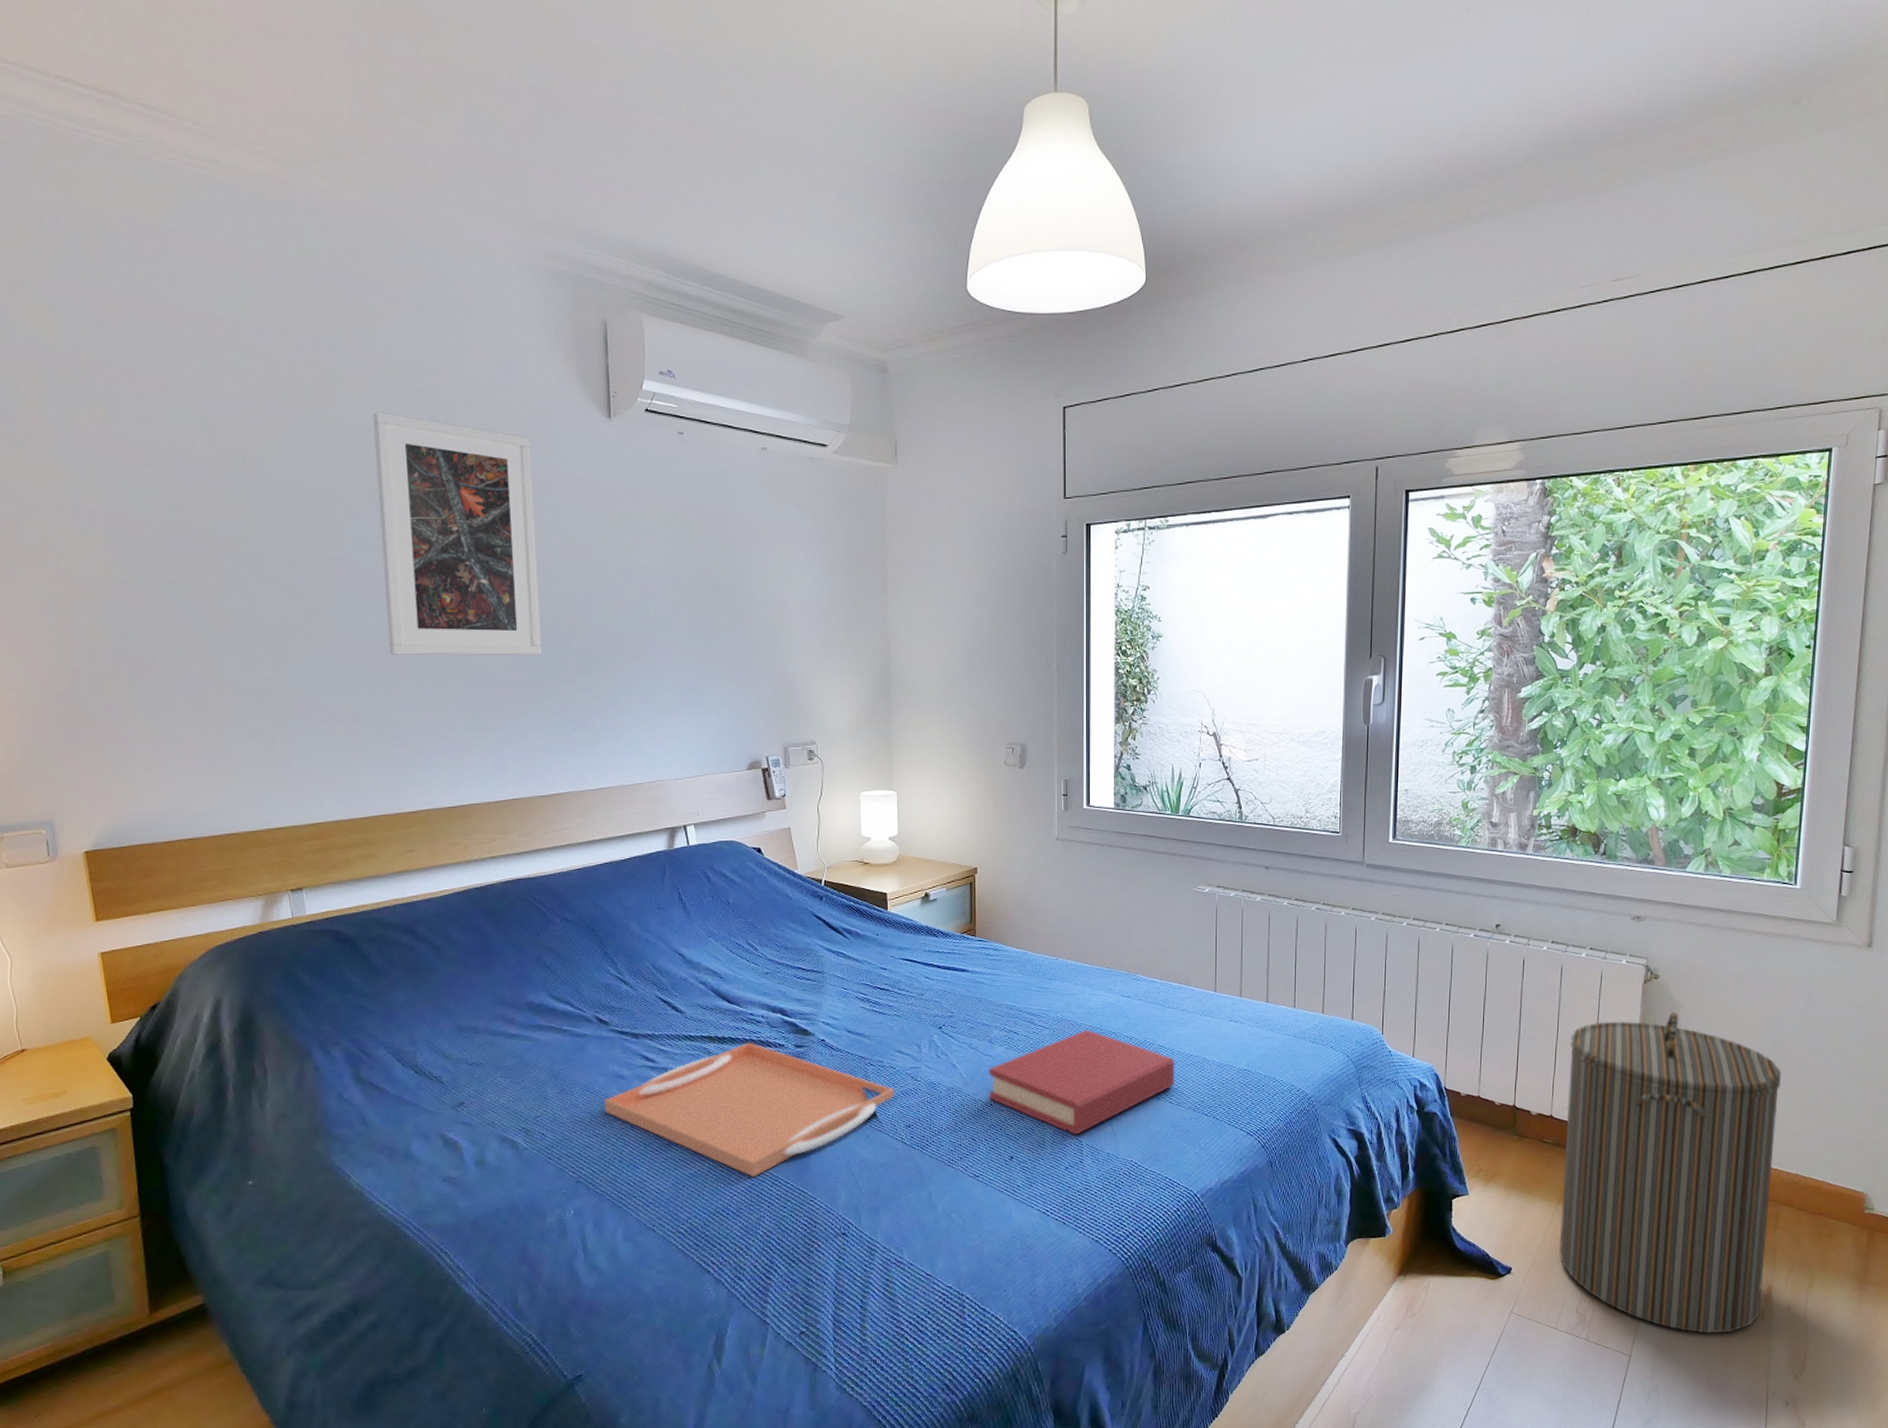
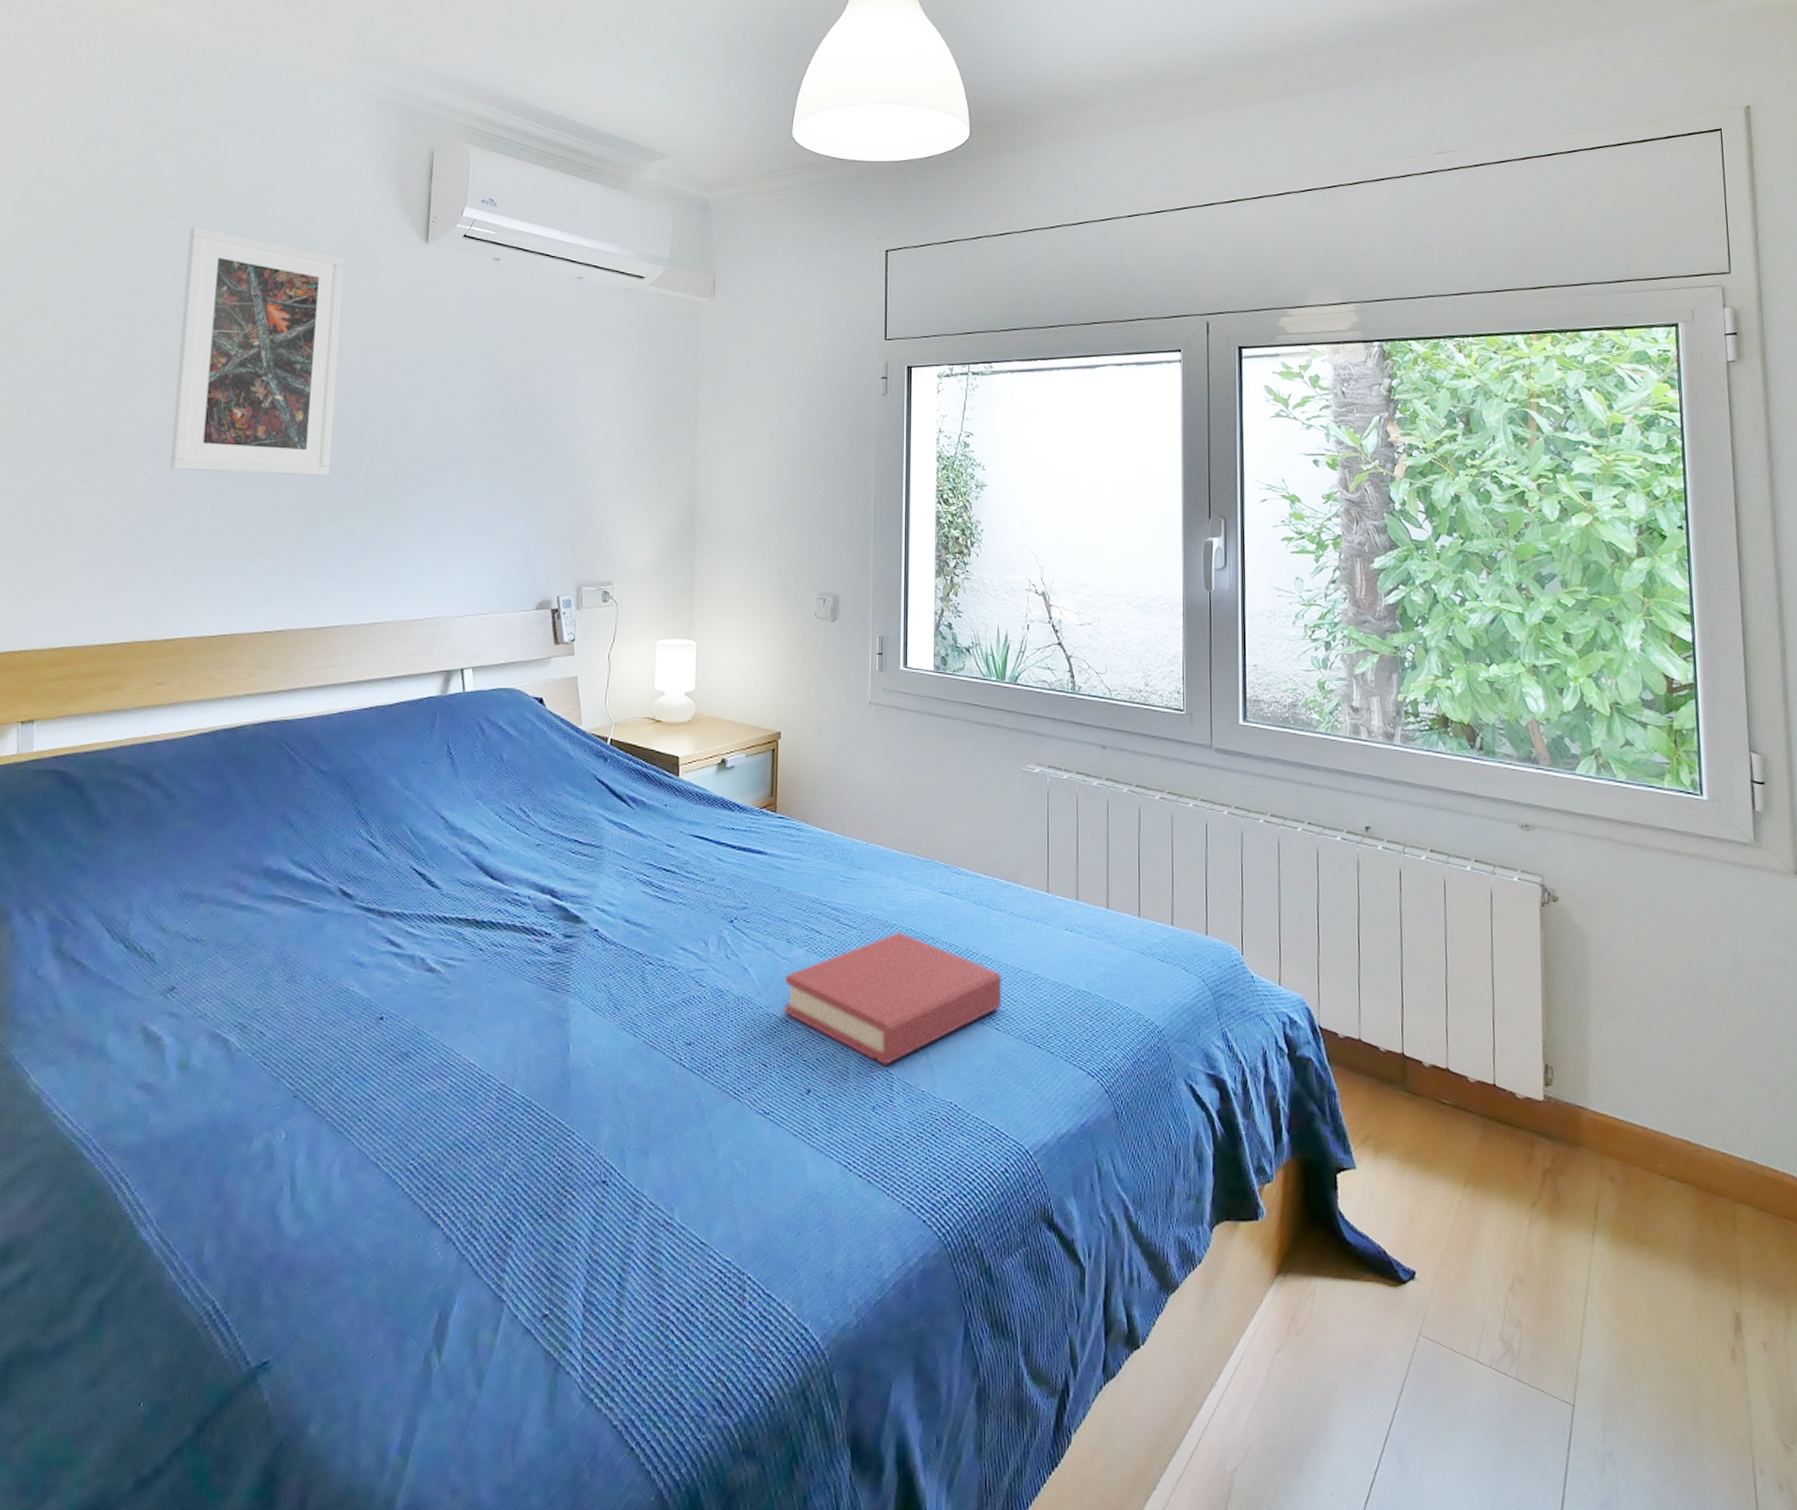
serving tray: present [603,1042,894,1177] -> none [336,928,675,1101]
laundry hamper: present [1558,1011,1781,1333] -> none [1463,942,1730,1379]

